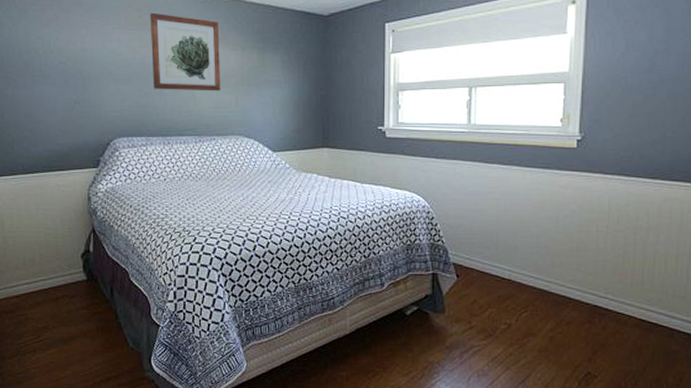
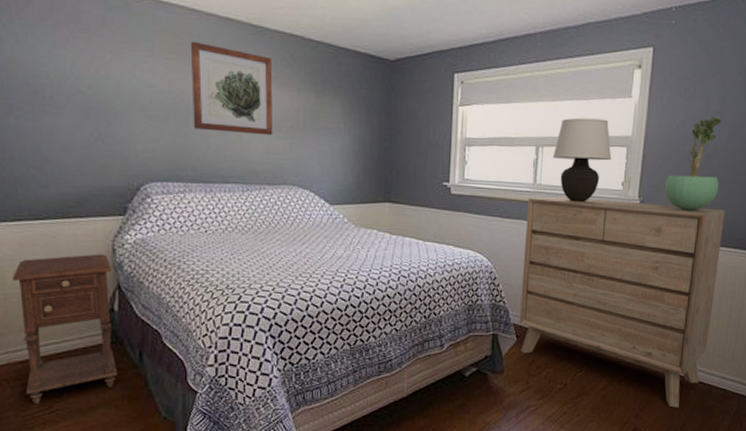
nightstand: none [9,202,92,334] -> present [12,254,117,405]
dresser: none [459,135,678,352] -> present [520,196,726,408]
table lamp: none [486,57,548,141] -> present [552,117,612,203]
potted plant: none [607,46,669,145] -> present [664,116,722,211]

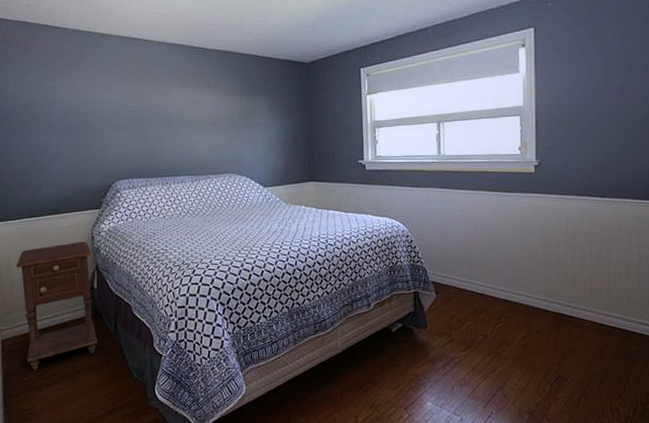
wall art: present [190,41,273,136] -> none [147,65,214,135]
dresser: present [520,196,726,408] -> none [434,164,622,355]
table lamp: present [552,117,612,203] -> none [452,93,507,169]
potted plant: present [664,116,722,211] -> none [559,81,612,168]

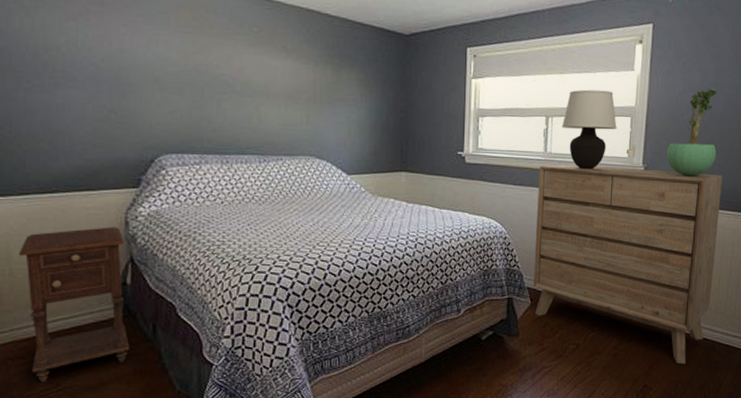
dresser: none [434,164,622,355] -> present [533,164,723,364]
table lamp: none [452,93,507,169] -> present [561,89,617,170]
potted plant: none [559,81,612,168] -> present [666,88,717,177]

